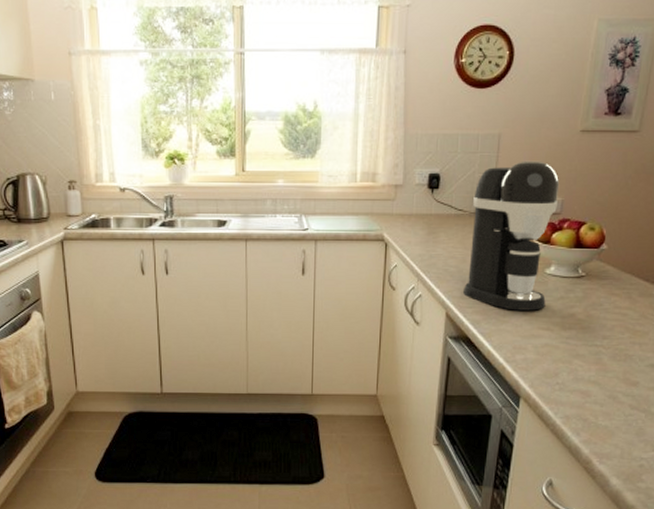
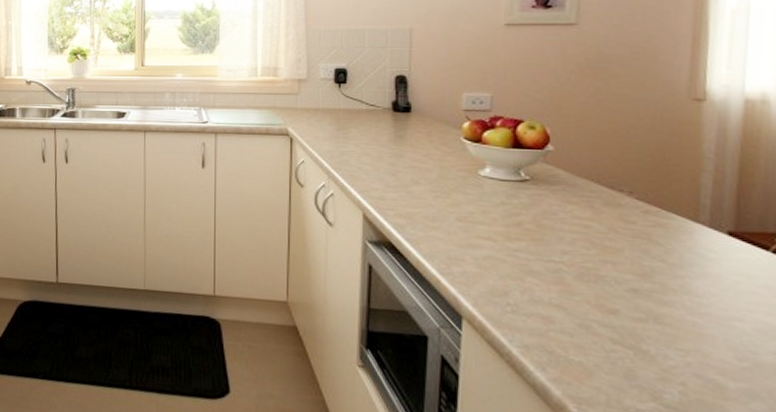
coffee maker: present [463,161,560,311] -> none [382,55,487,217]

